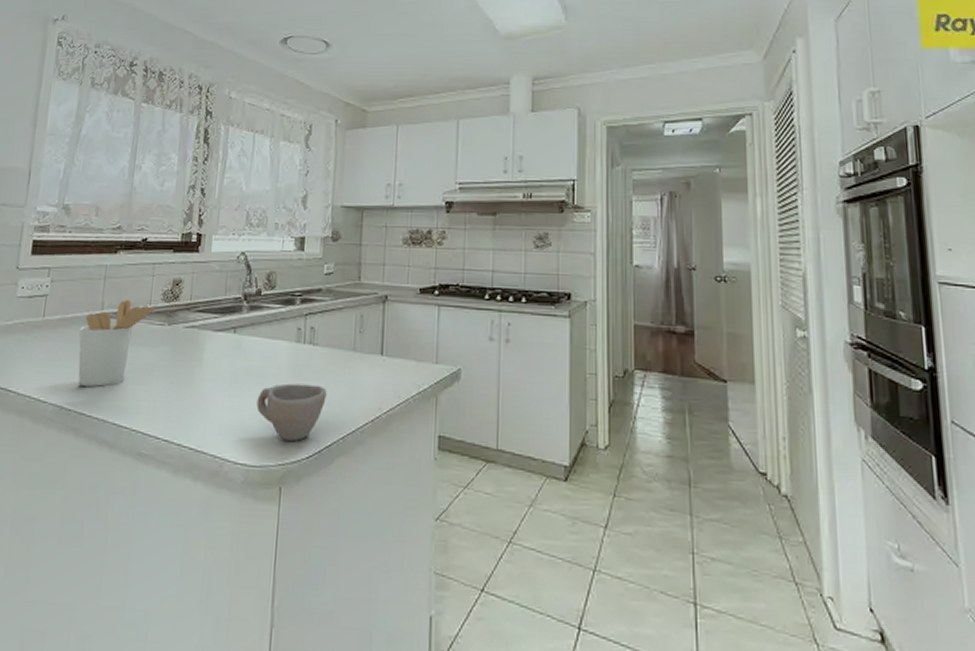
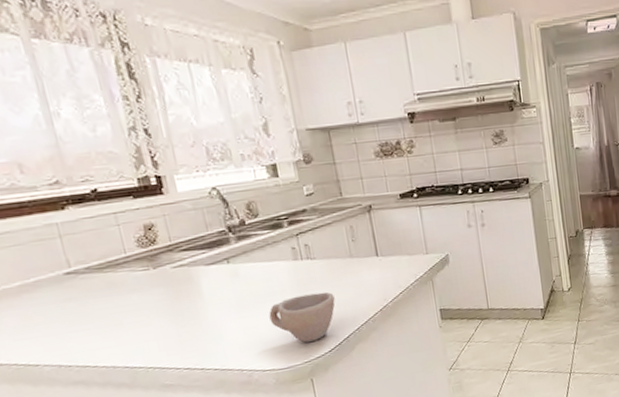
utensil holder: present [78,299,158,387] -> none [49,252,136,342]

